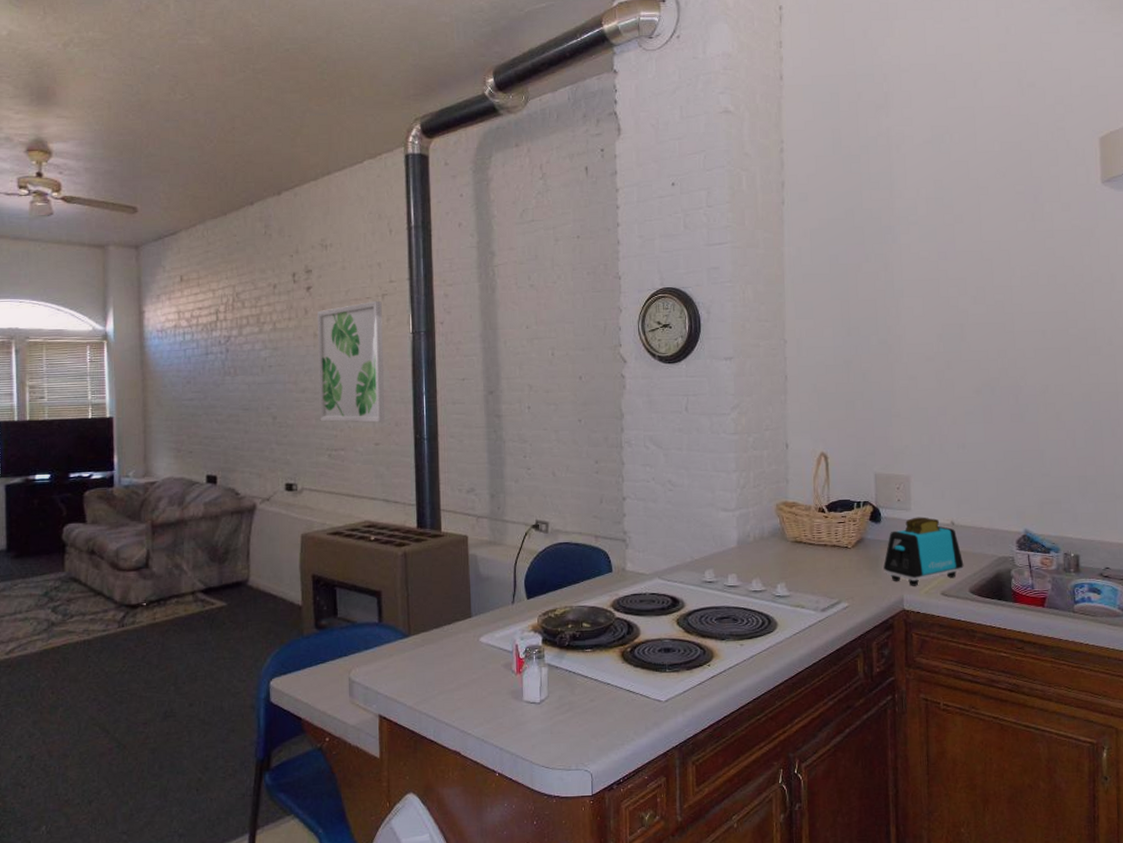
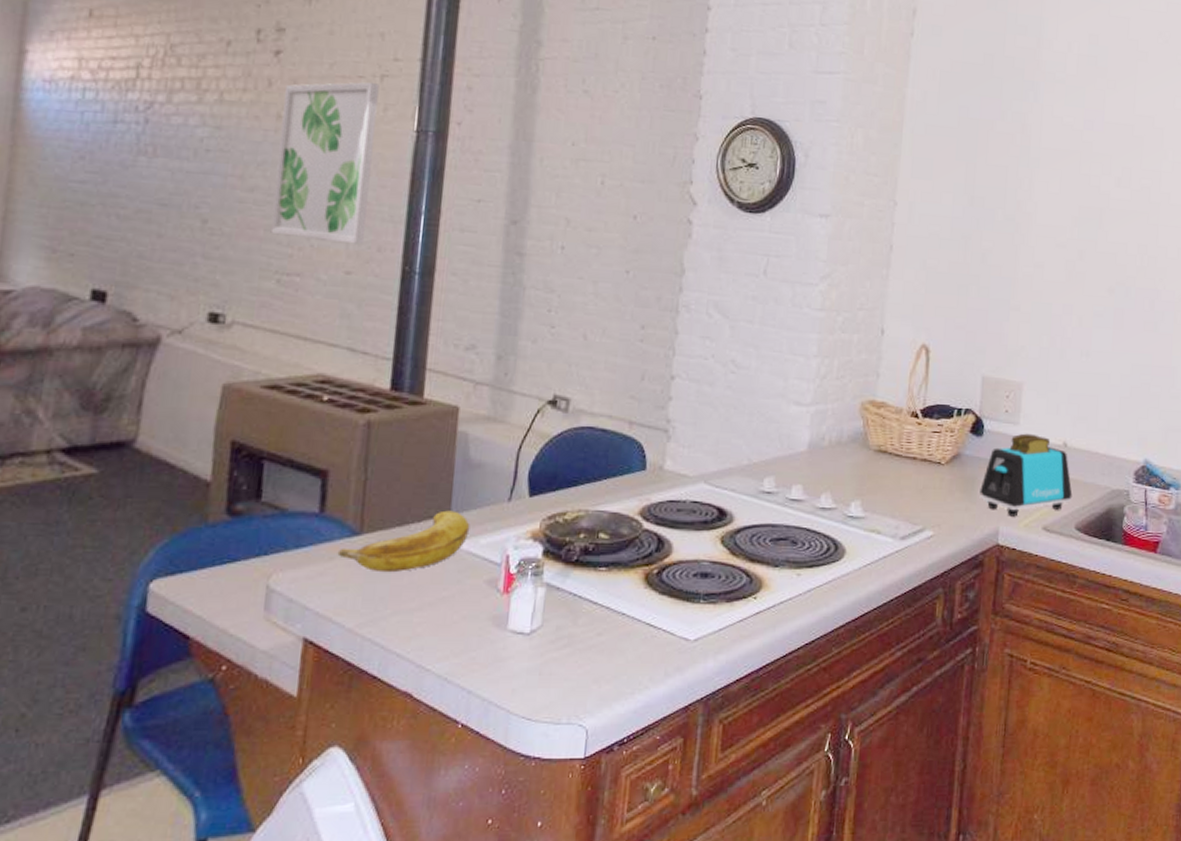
banana: none [395,614,487,664] -> present [337,510,470,573]

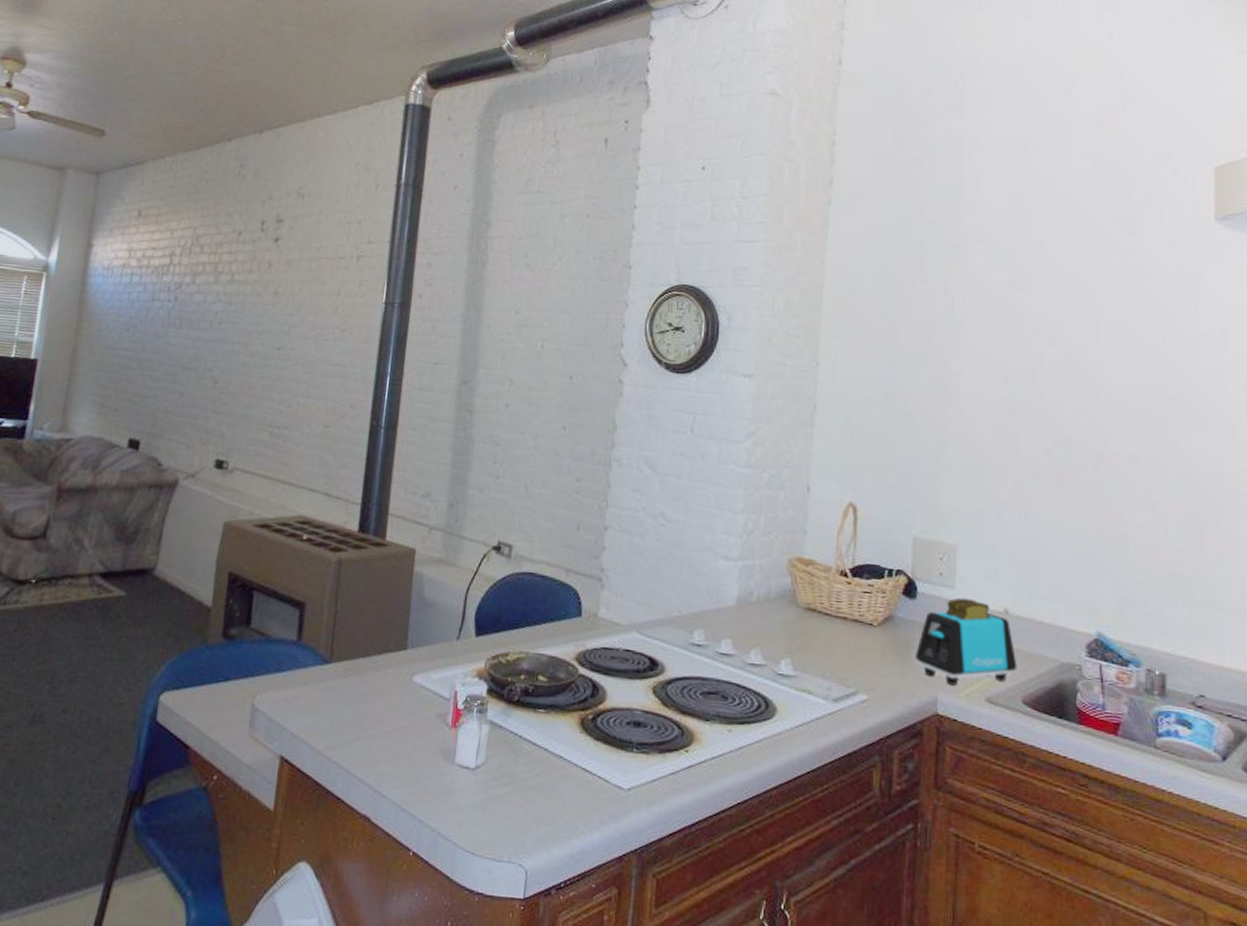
wall art: present [270,81,379,245] -> none [266,261,356,402]
banana: present [337,510,470,573] -> none [310,645,424,701]

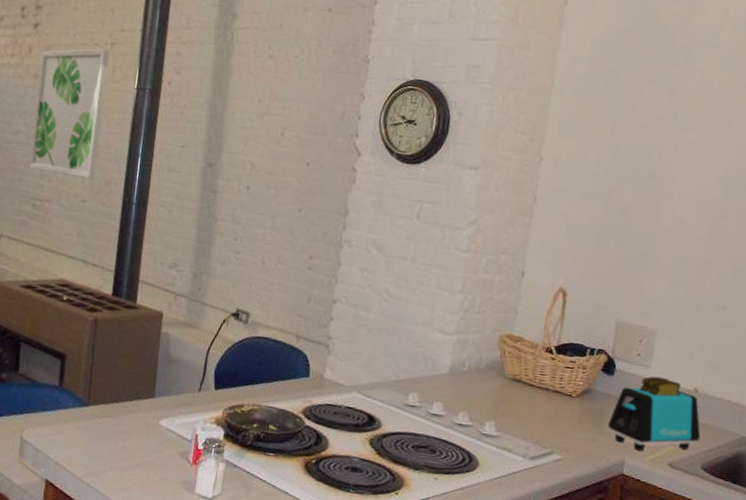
wall art: none [266,261,356,402] -> present [28,48,110,179]

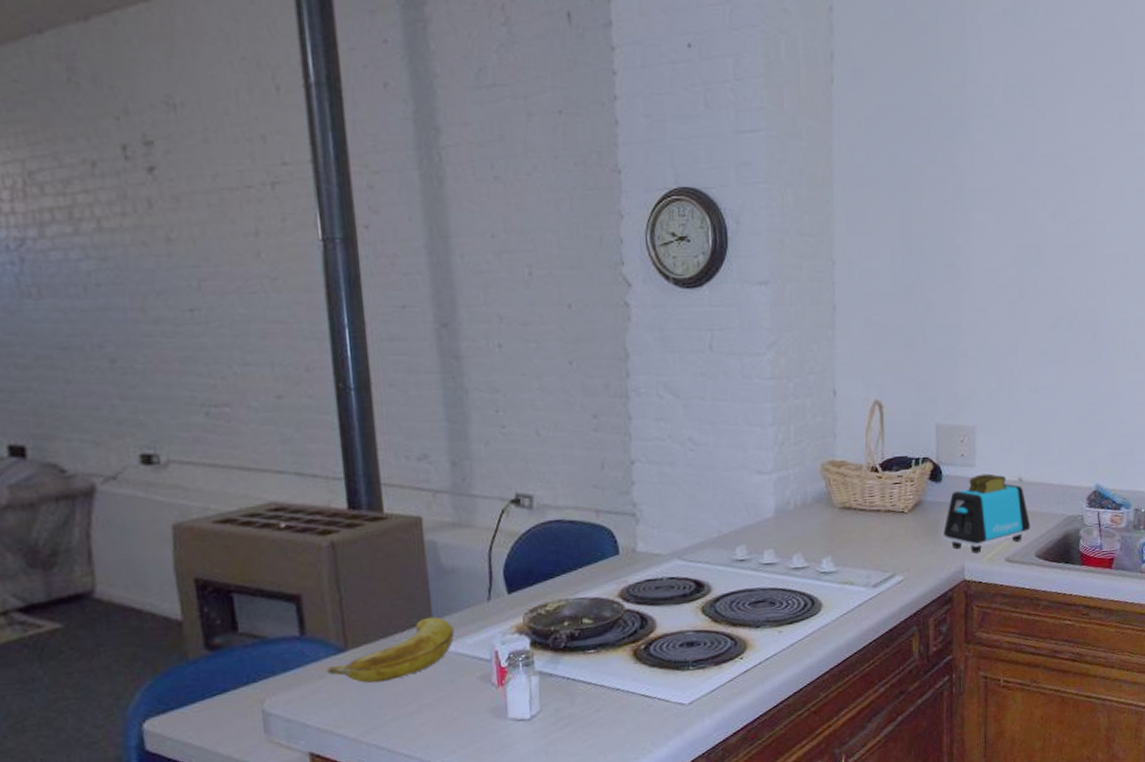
wall art: present [28,48,110,179] -> none [167,191,289,367]
banana: none [71,393,169,438] -> present [326,616,455,684]

